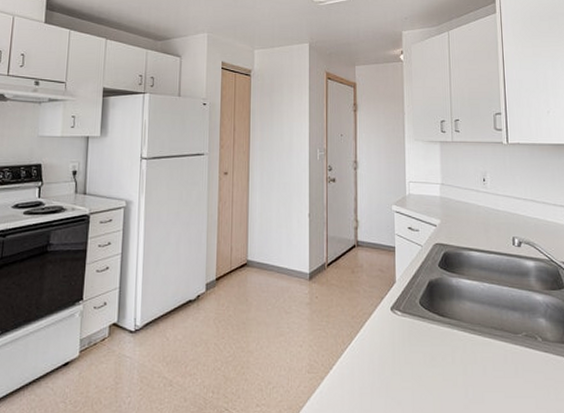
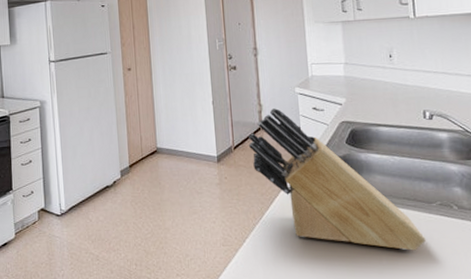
knife block: none [342,224,511,384] -> present [248,107,426,251]

